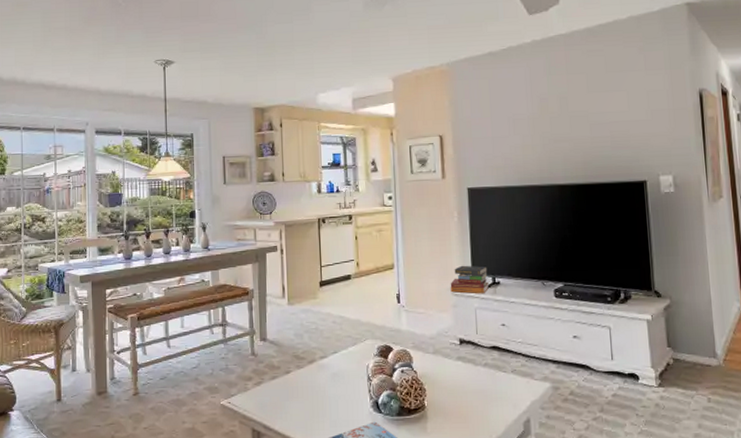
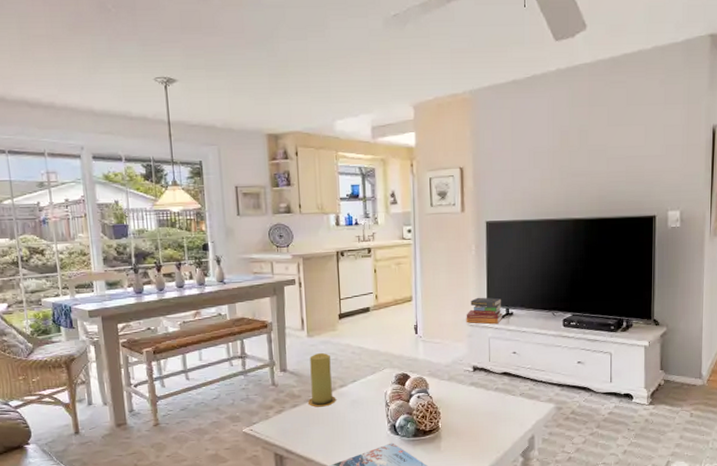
candle: none [287,322,316,380] -> present [307,353,336,407]

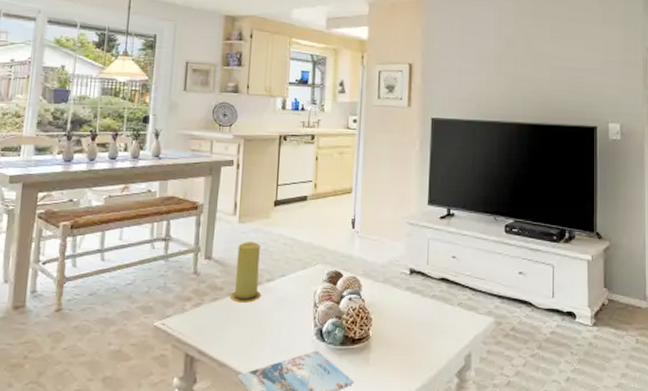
books: present [466,297,502,324] -> none [405,194,444,225]

